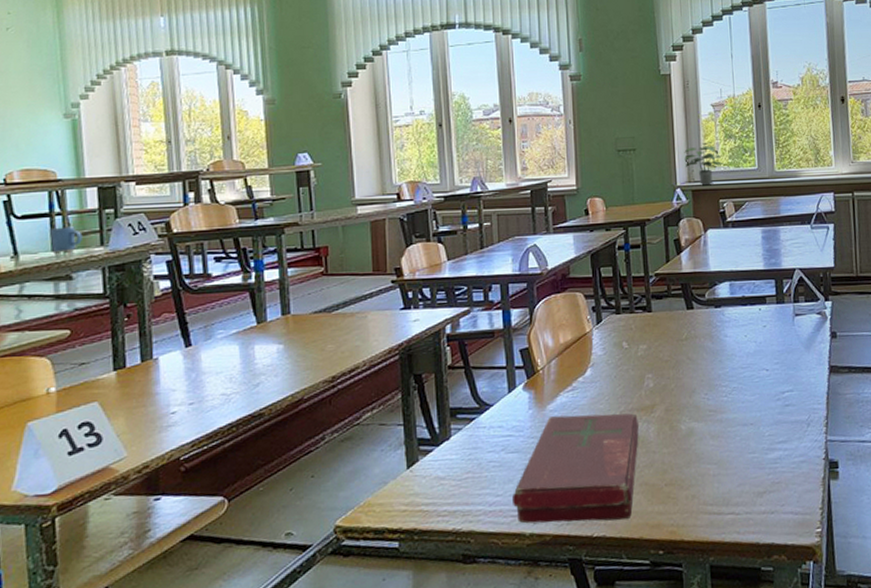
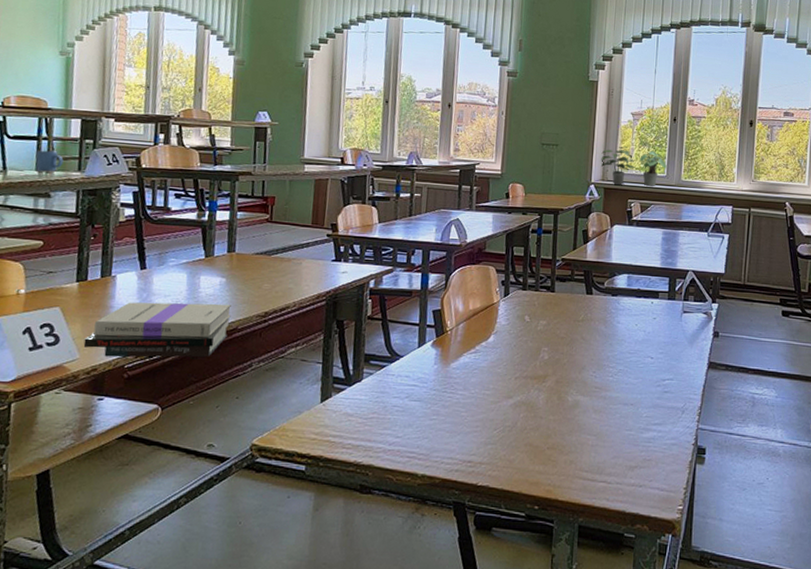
books: none [130,373,294,451] -> present [83,302,231,358]
book: present [513,413,639,524] -> none [410,373,531,475]
potted plant: none [727,143,757,182] -> present [640,151,667,186]

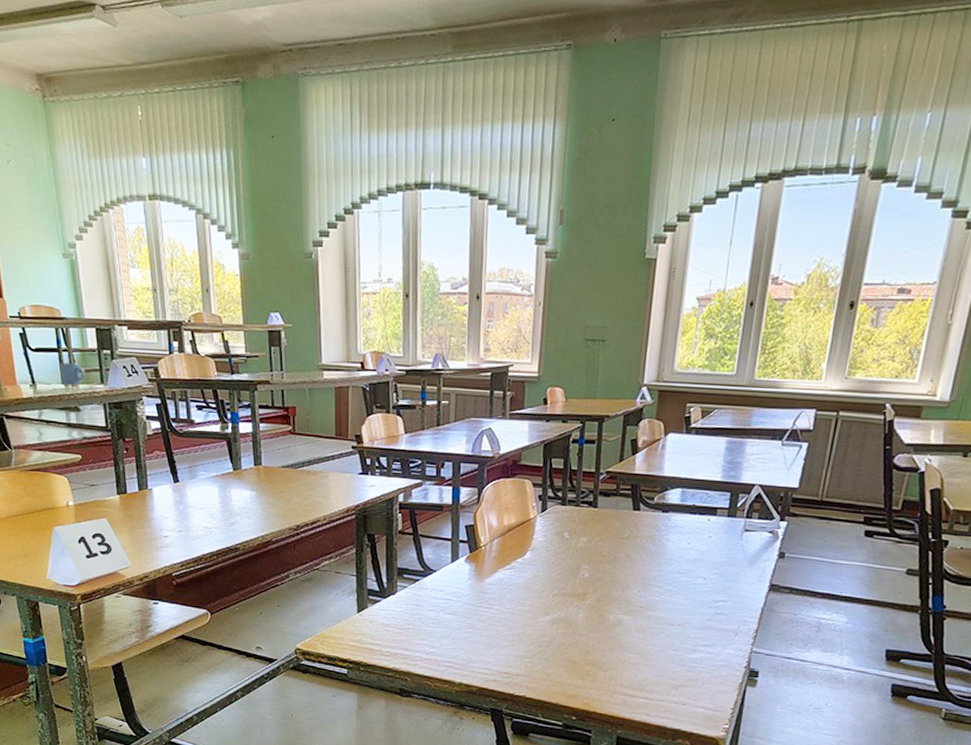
books: present [83,302,231,358] -> none [133,514,264,568]
potted plant: present [601,146,637,185] -> none [656,339,700,386]
potted plant: present [640,151,667,186] -> none [704,344,737,387]

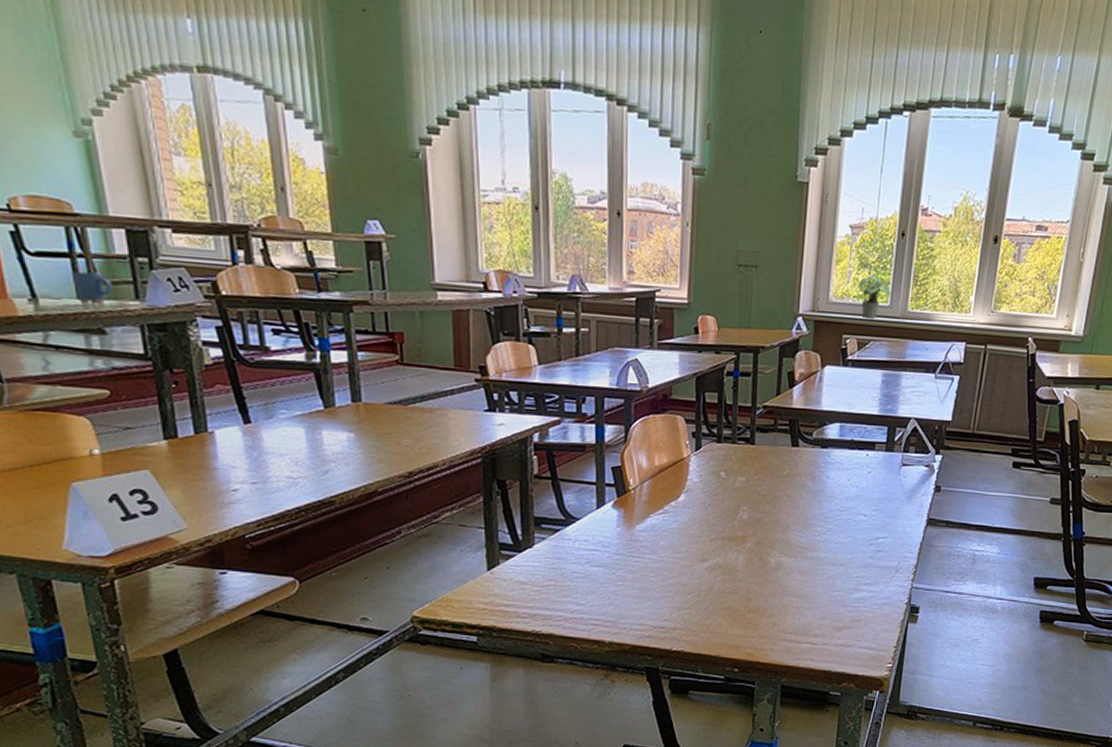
potted plant: none [704,344,737,387] -> present [858,274,891,319]

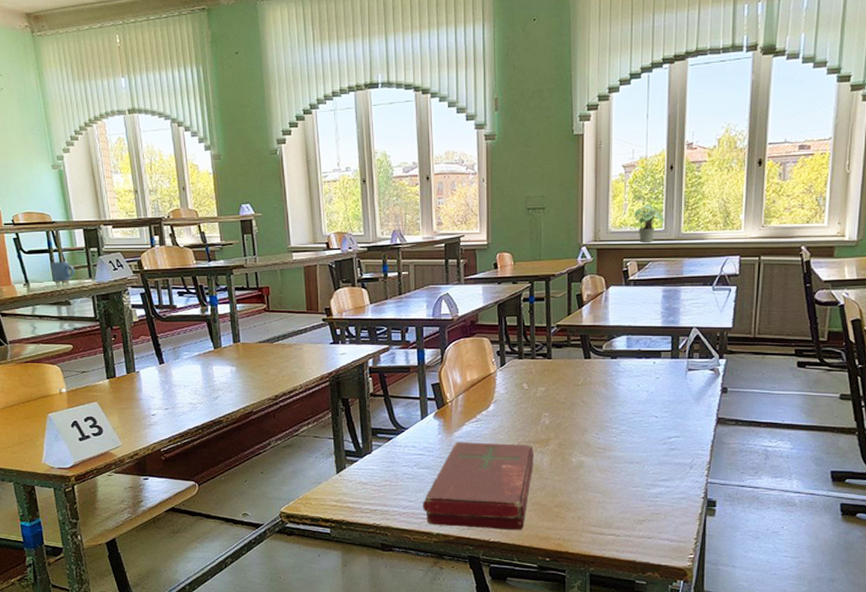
book: none [594,536,728,639] -> present [423,442,534,531]

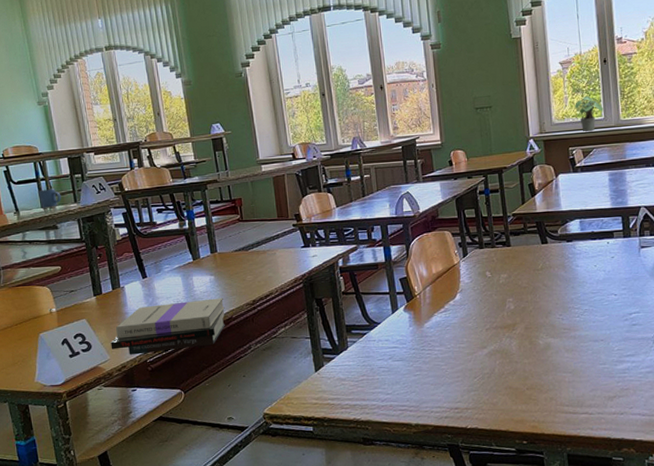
books: none [123,390,245,443] -> present [110,298,225,355]
book: present [423,442,534,531] -> none [400,330,503,417]

